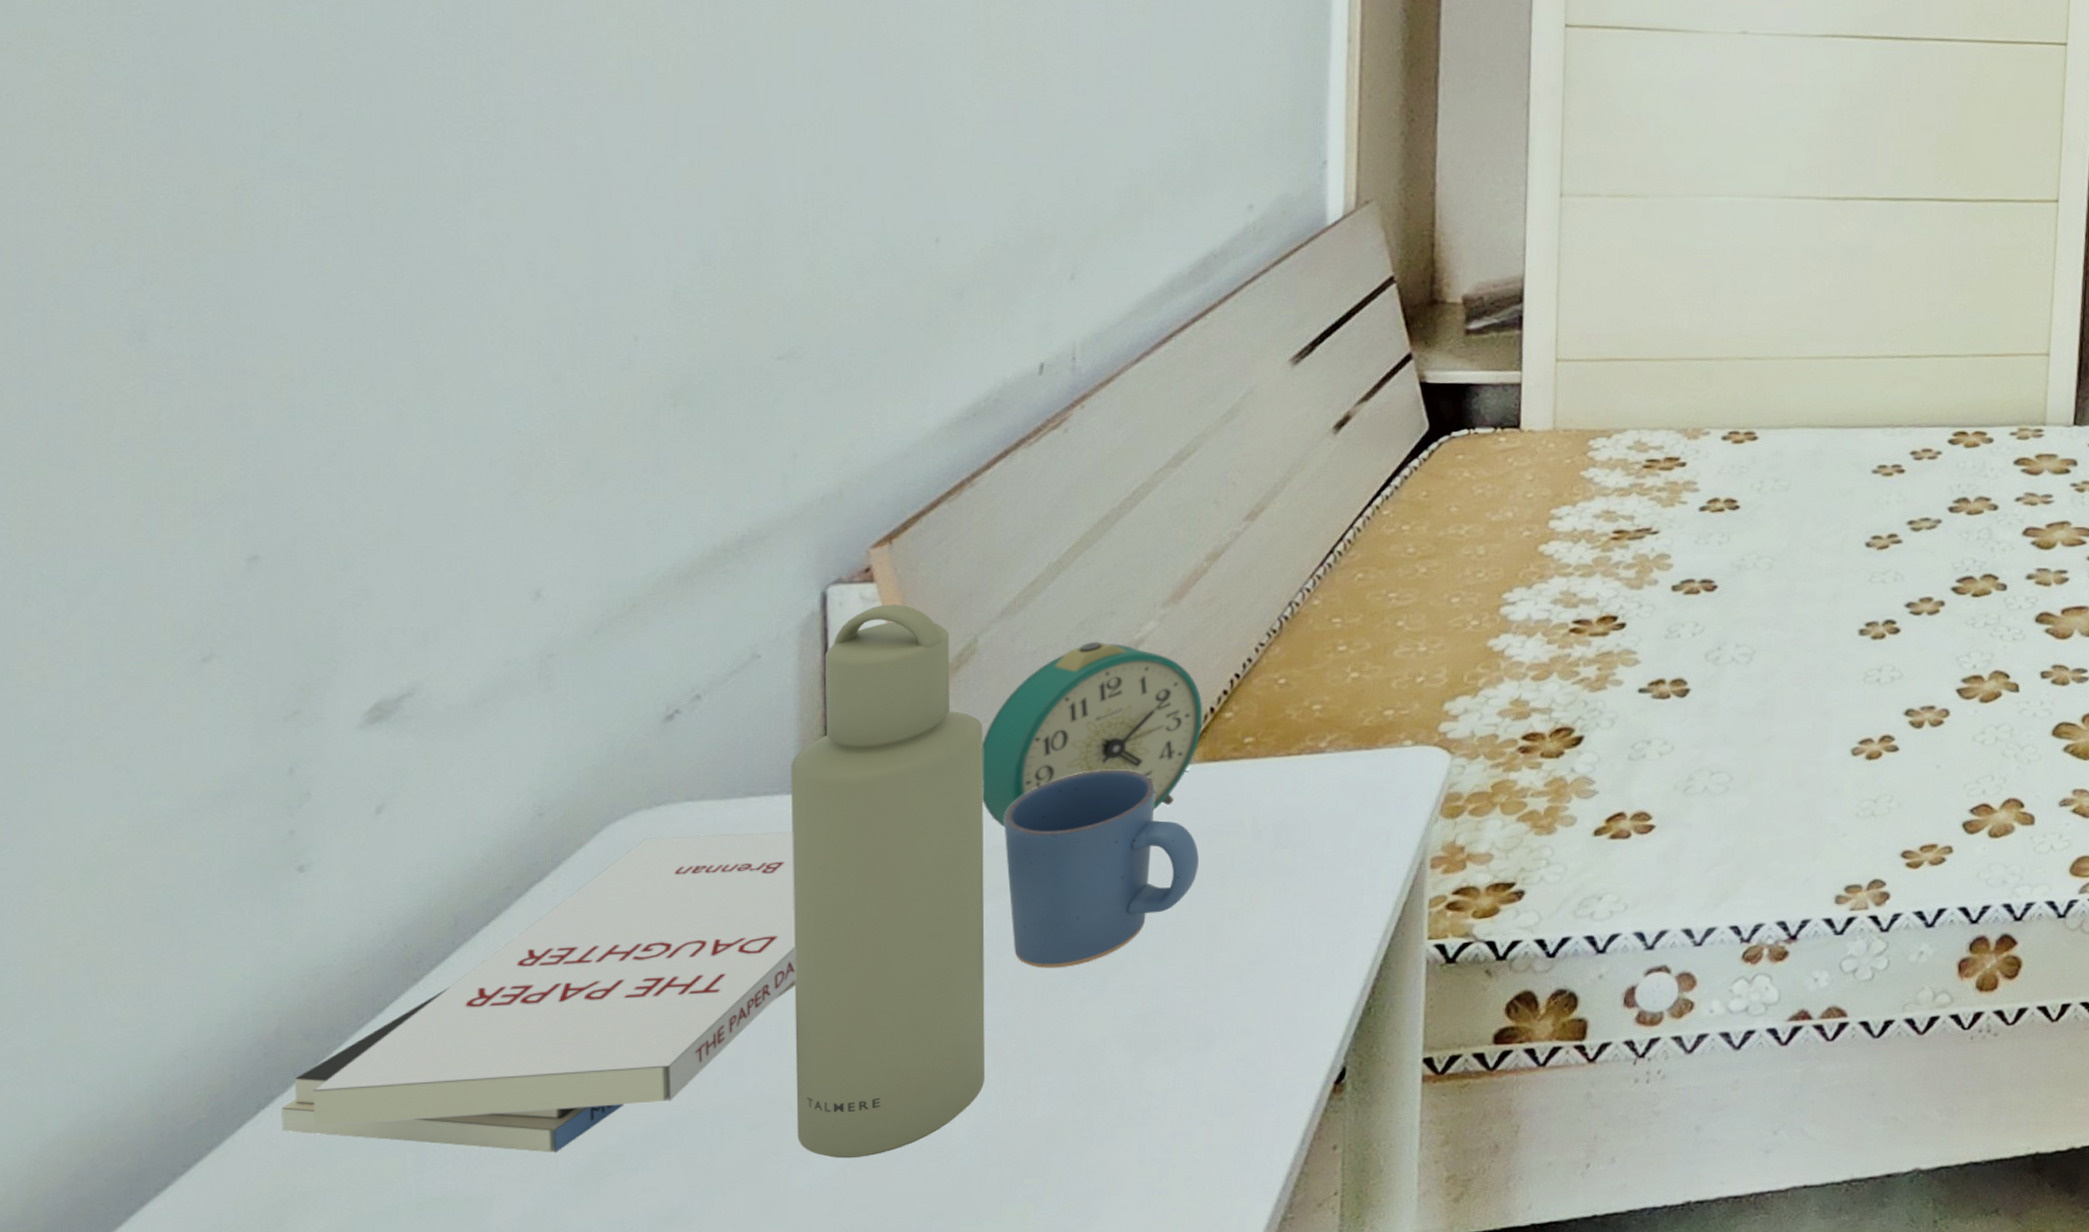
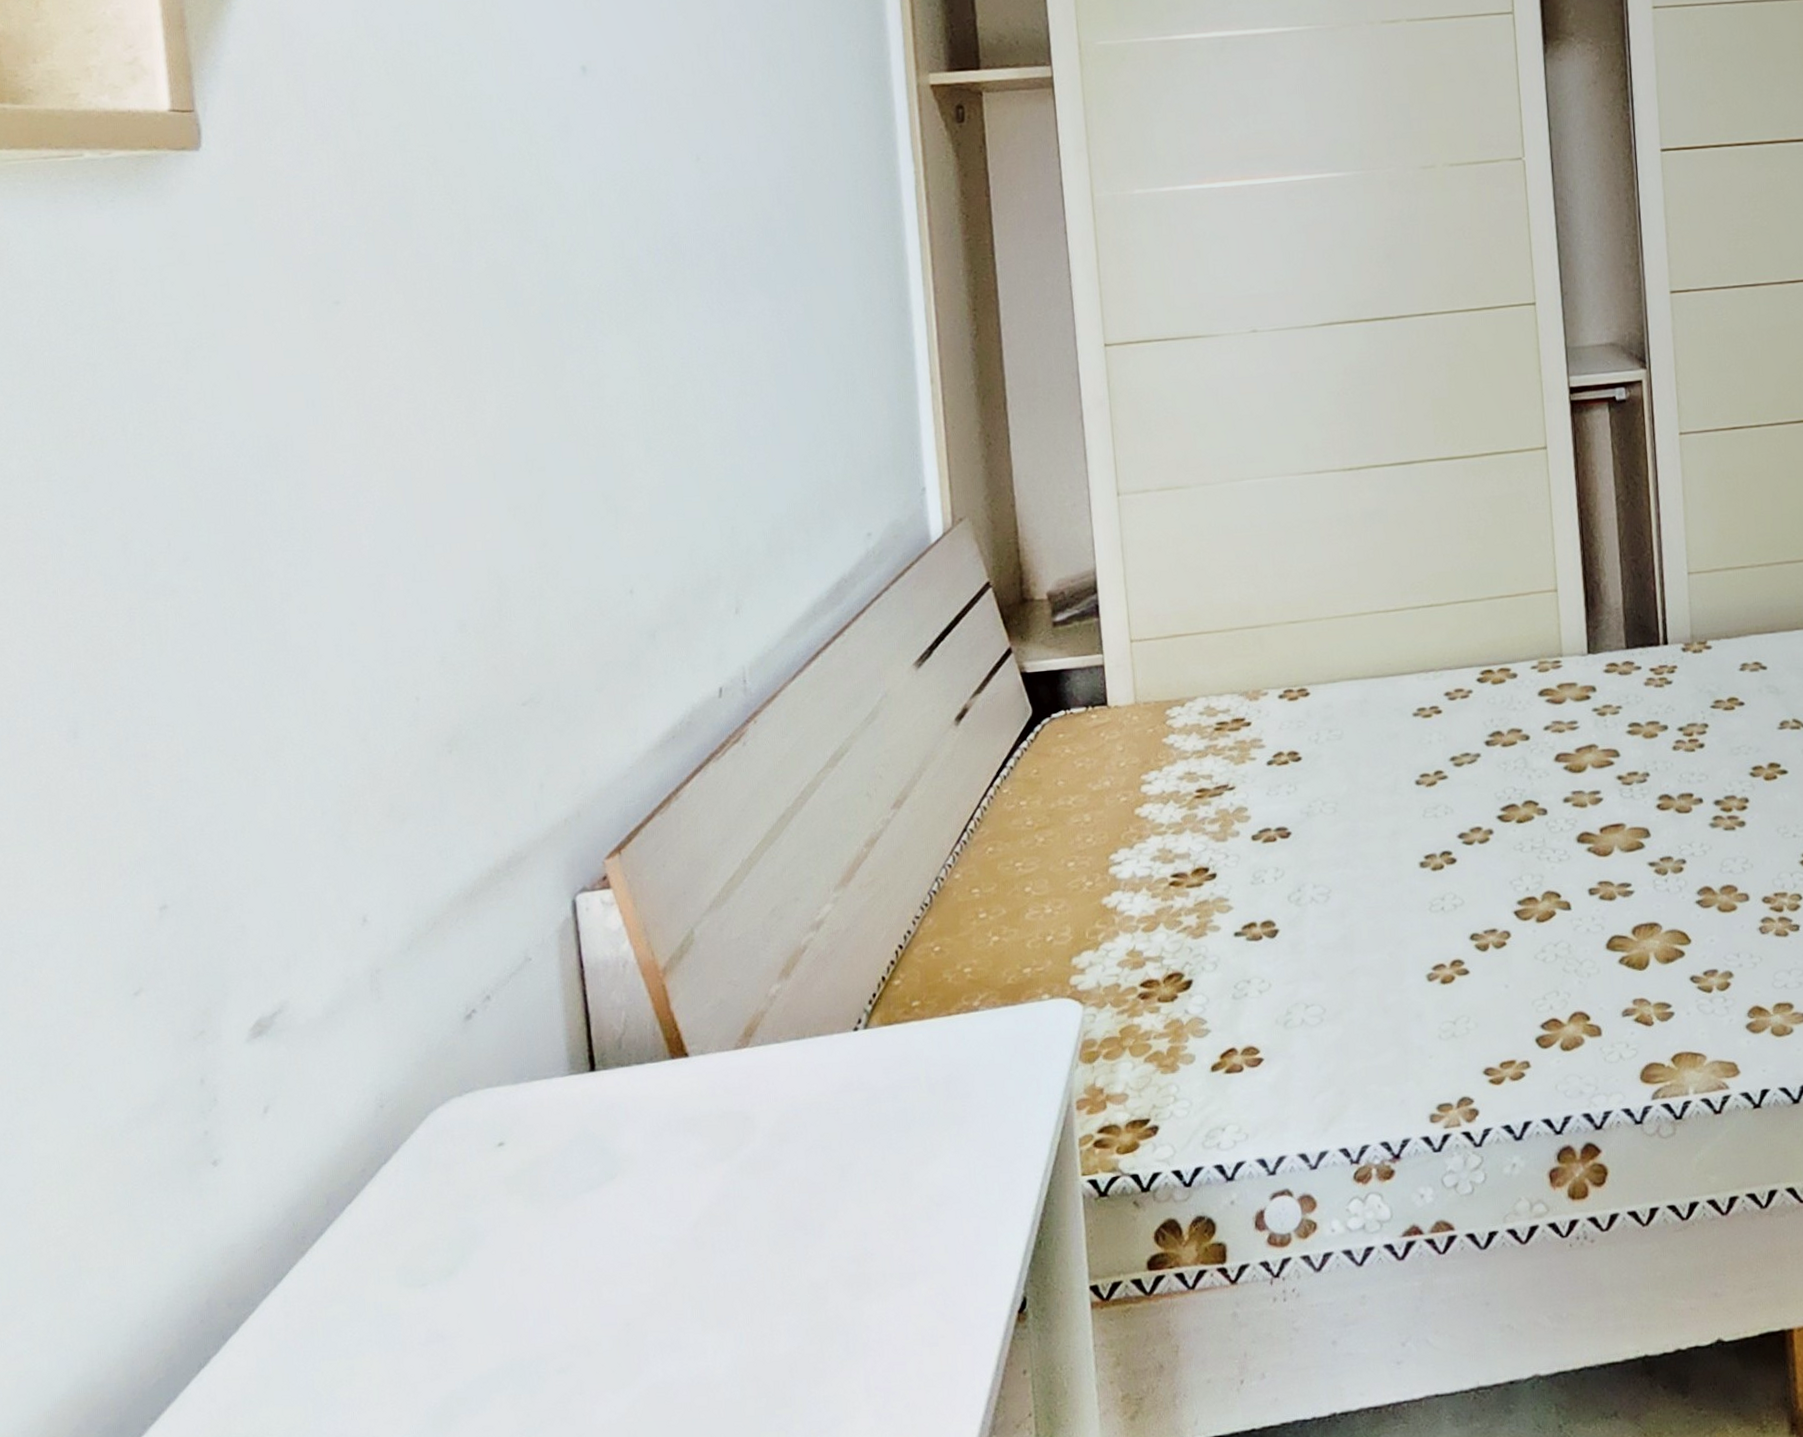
books: present [281,831,797,1153] -> none [216,1109,583,1398]
bottle: present [790,604,986,1159] -> none [562,906,736,1396]
alarm clock: present [981,641,1203,828] -> none [705,925,878,1095]
mug: present [1004,769,1199,968] -> none [729,1037,887,1219]

